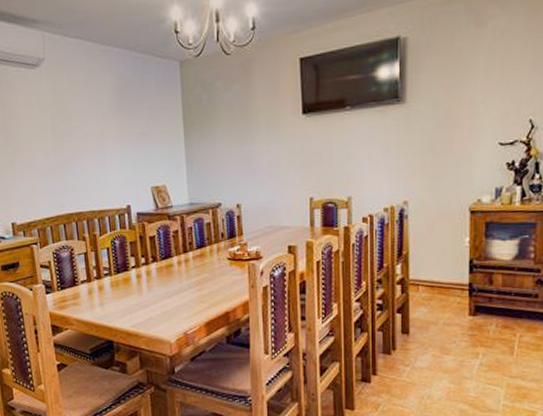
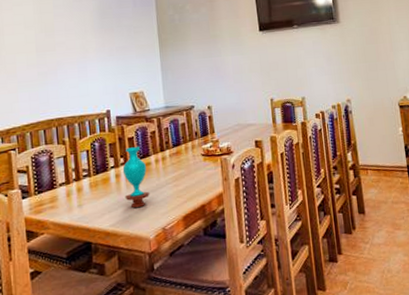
vase: none [143,246,171,310] -> present [122,146,149,208]

